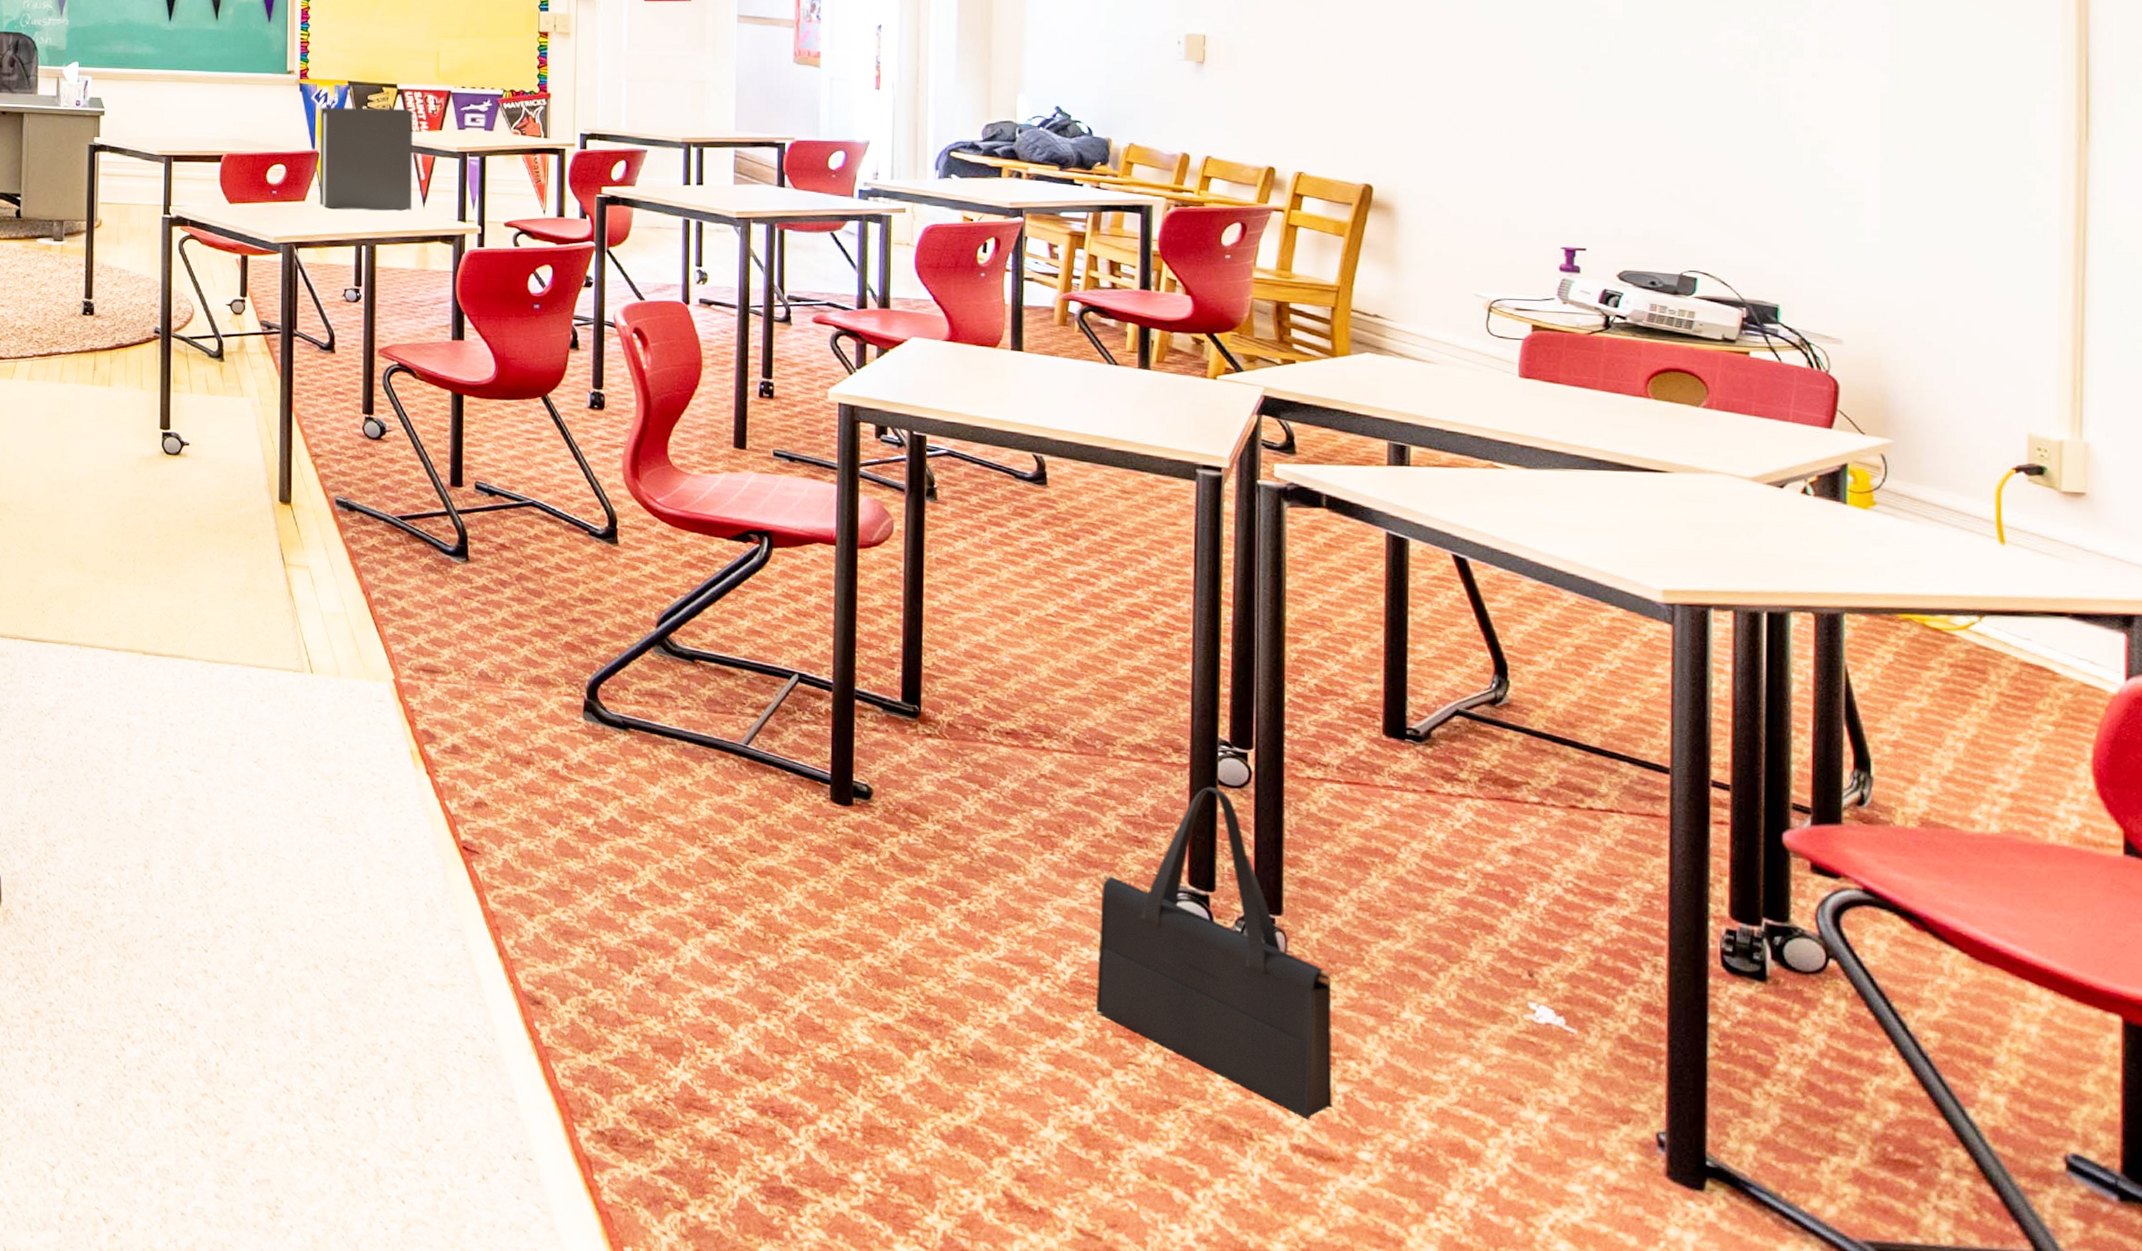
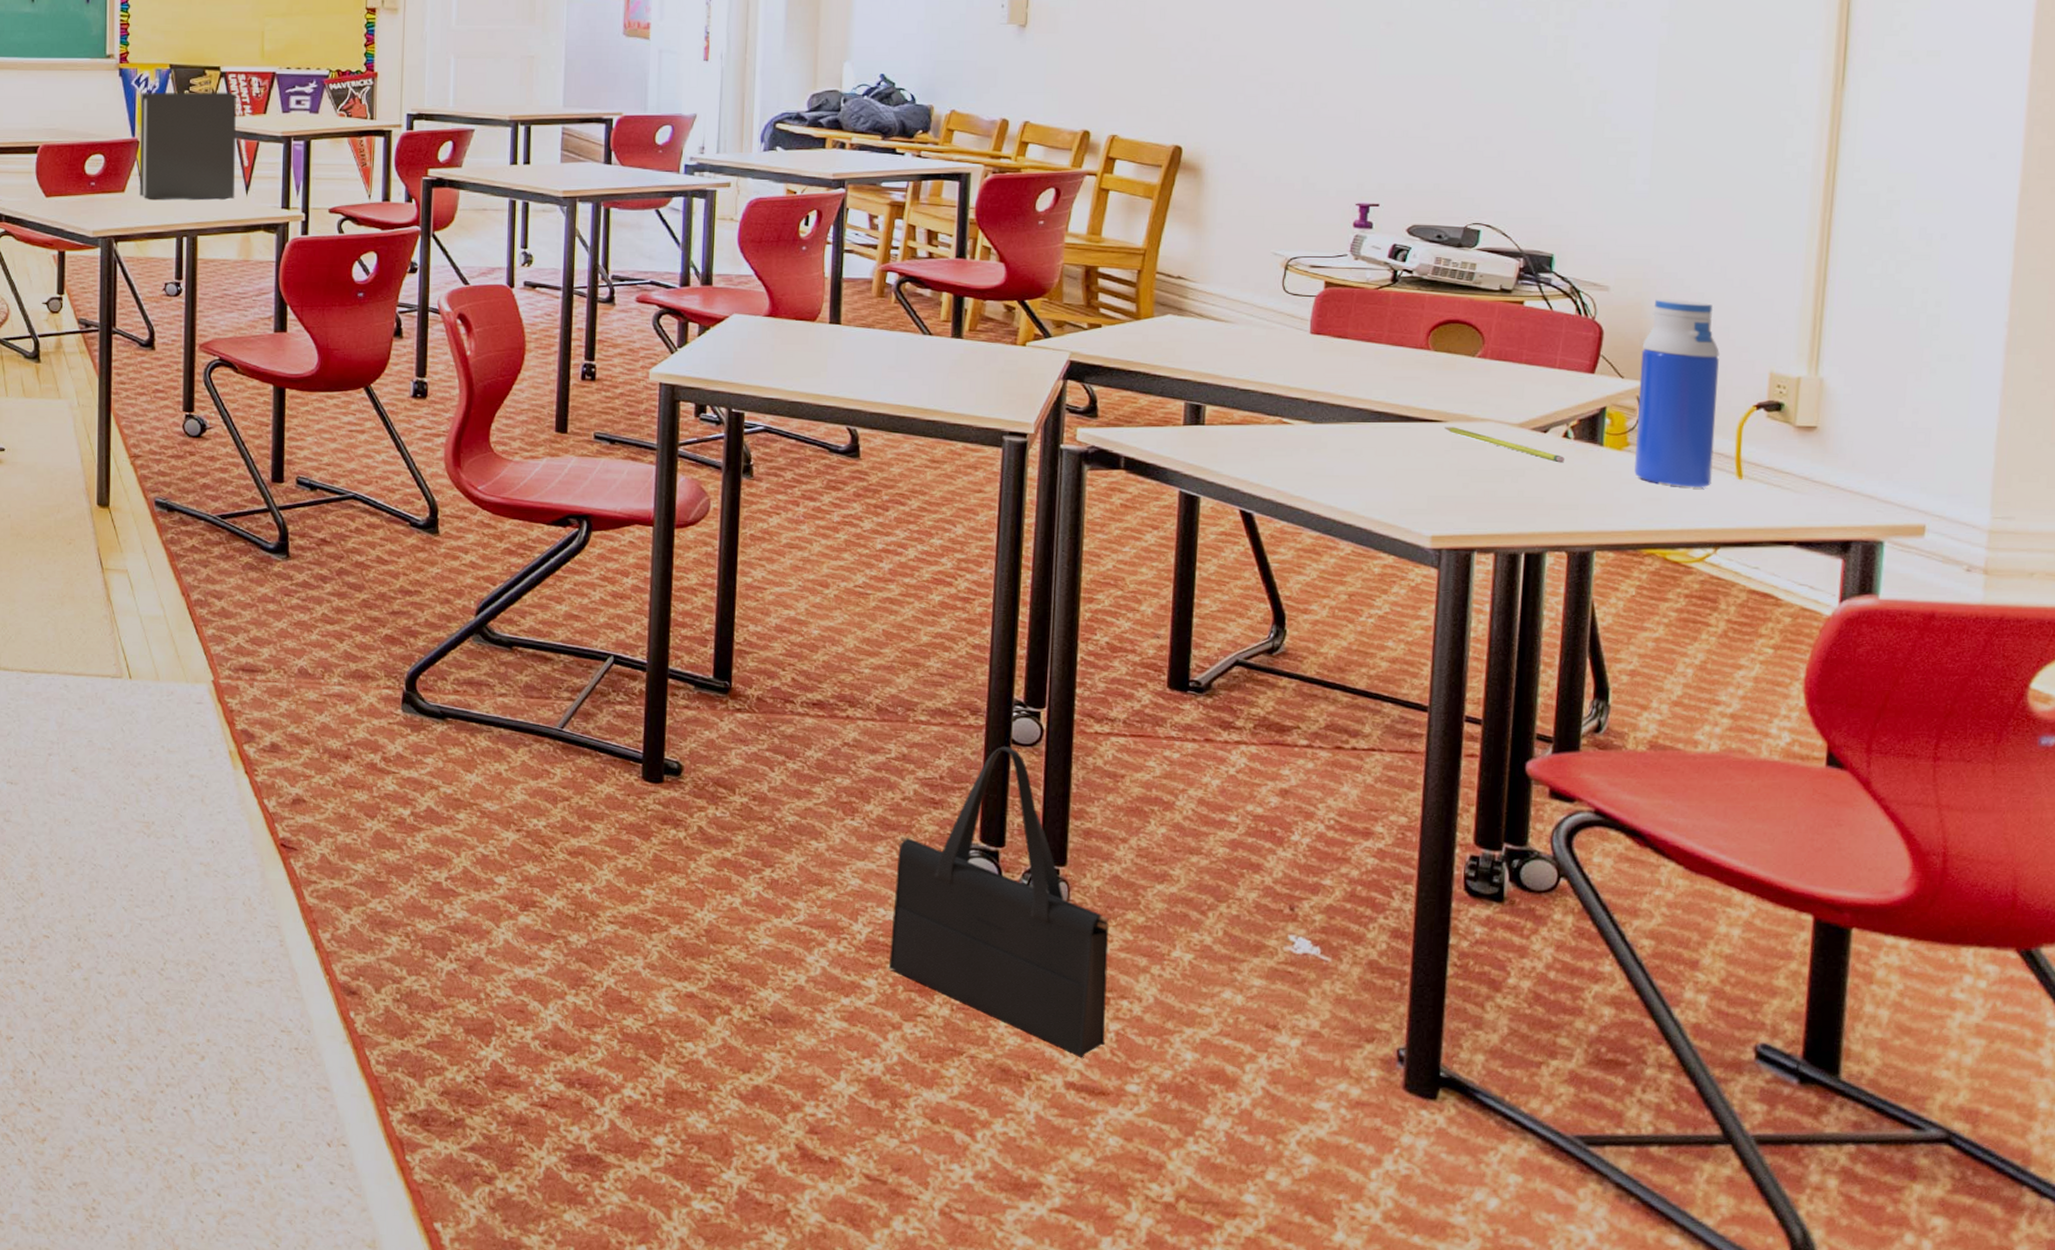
pencil: none [1670,478,1804,520] -> present [1444,427,1564,463]
water bottle: none [1882,354,1971,553] -> present [1634,299,1720,489]

